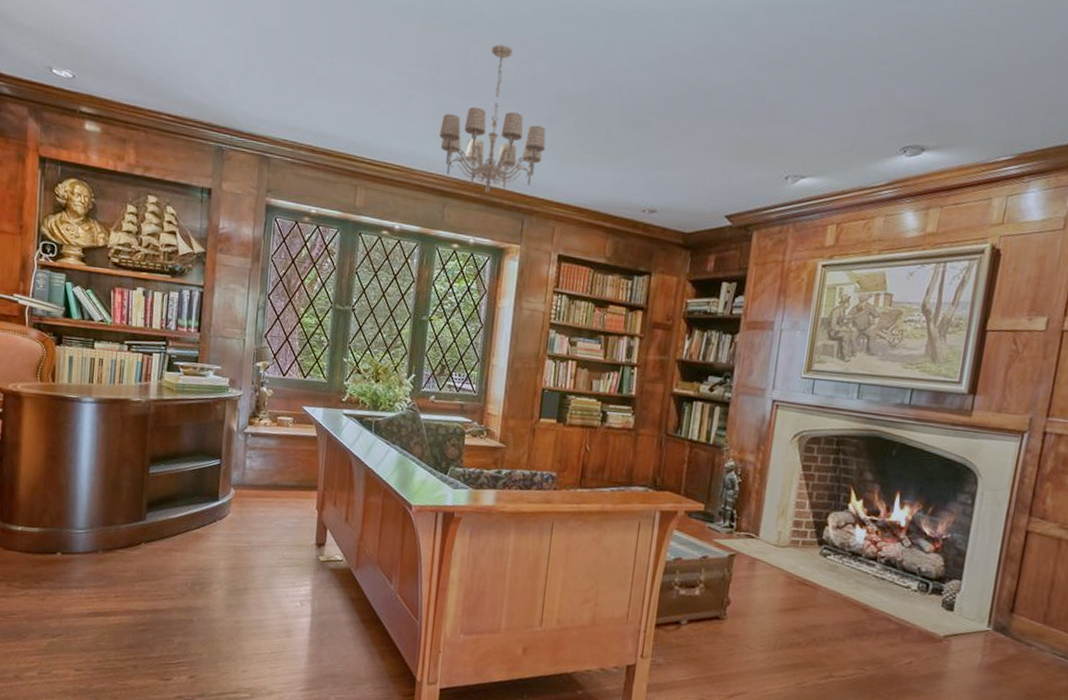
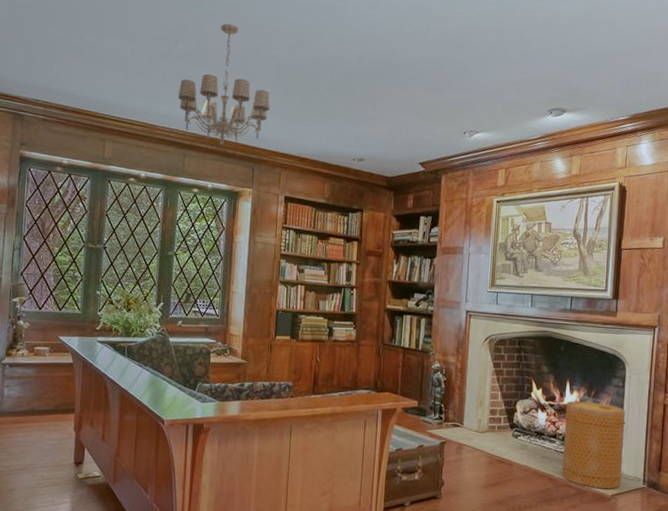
basket: none [880,517,972,629] -> present [561,401,626,489]

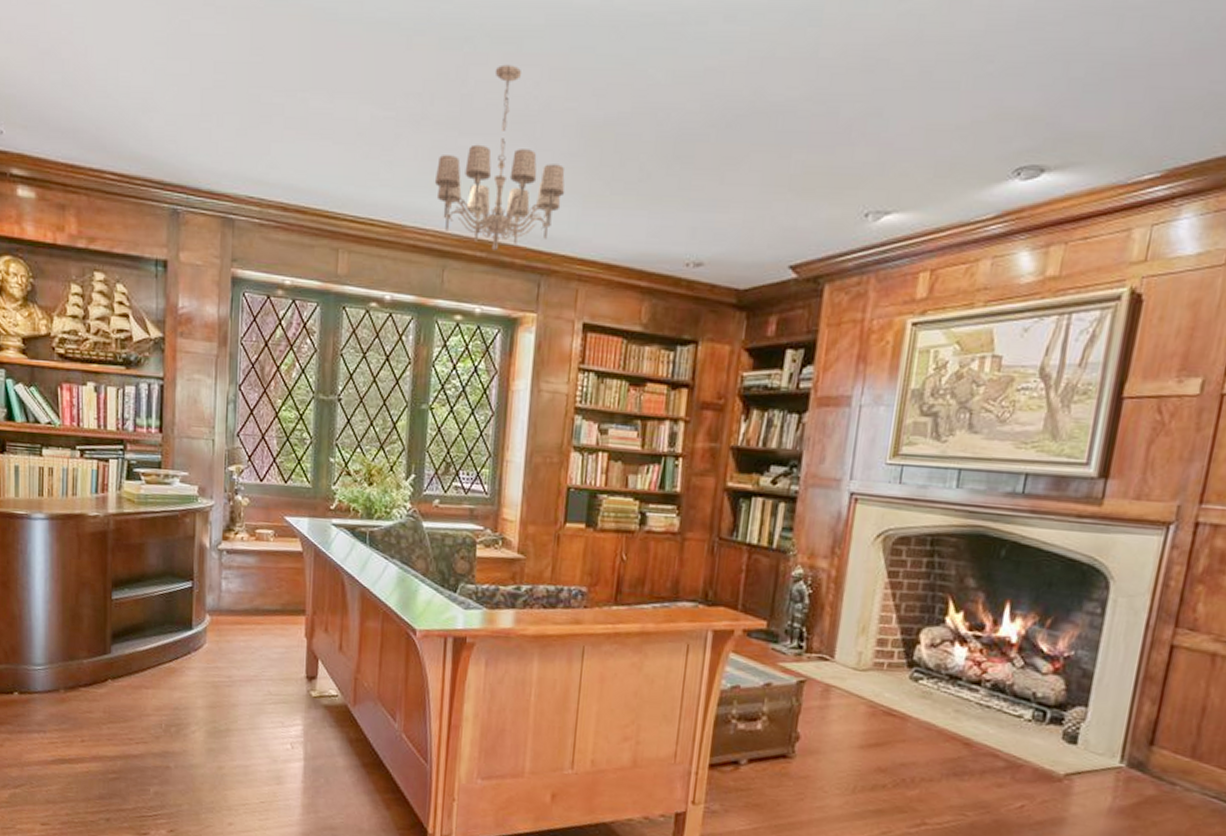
basket: present [561,401,626,489] -> none [985,632,1102,766]

